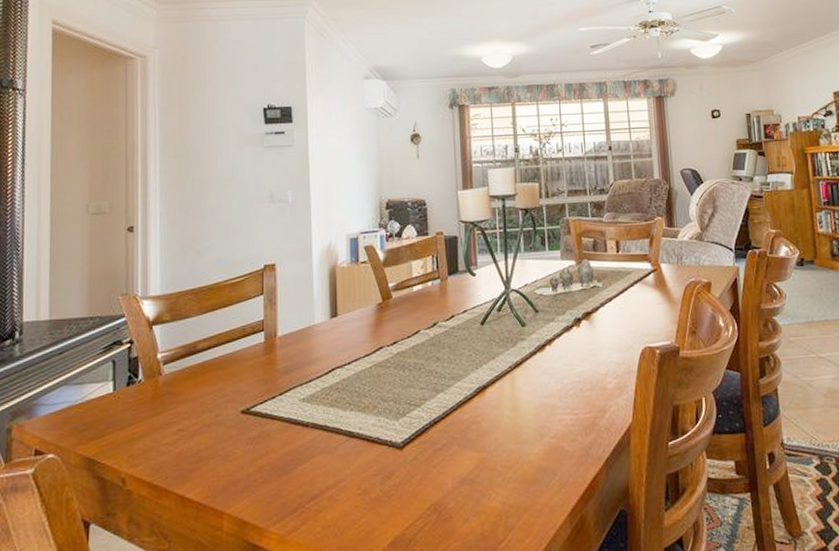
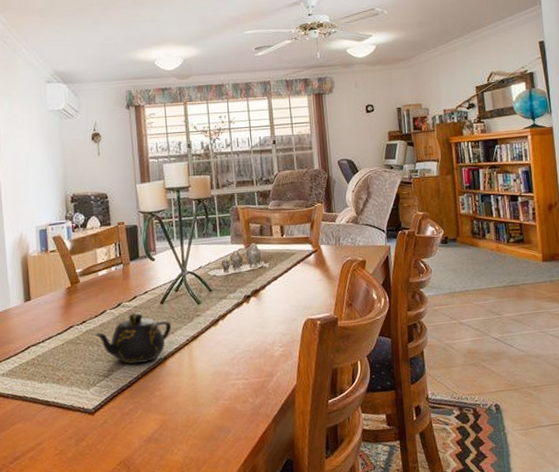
teapot: none [406,334,493,393] -> present [94,312,172,364]

